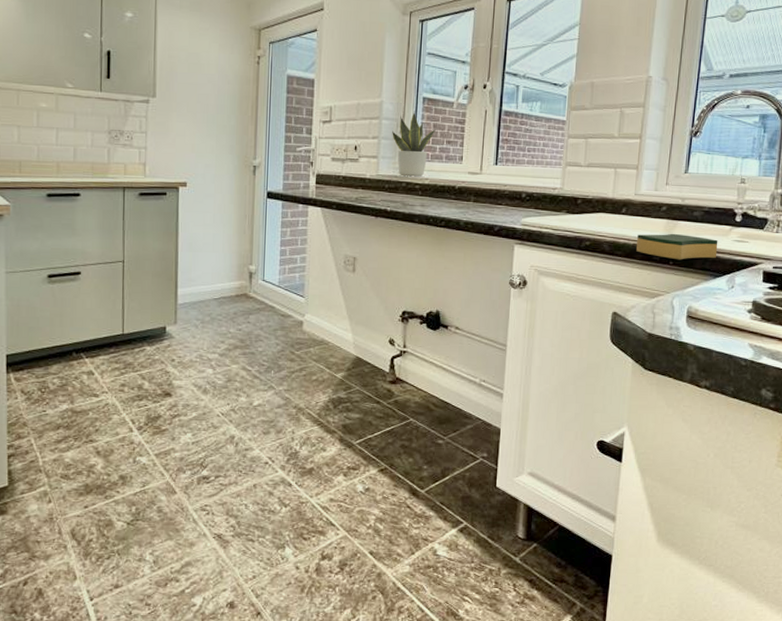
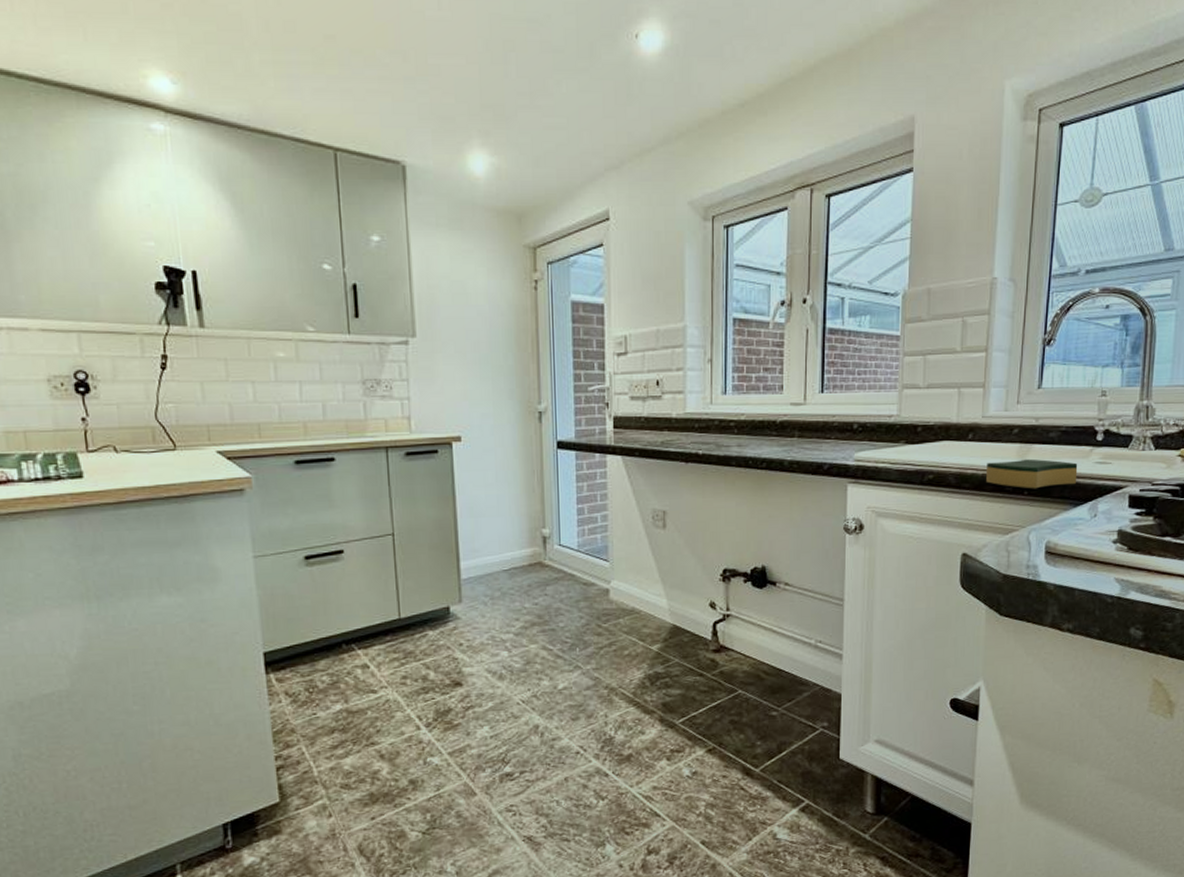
potted plant: present [392,111,437,177] -> none [699,335,751,413]

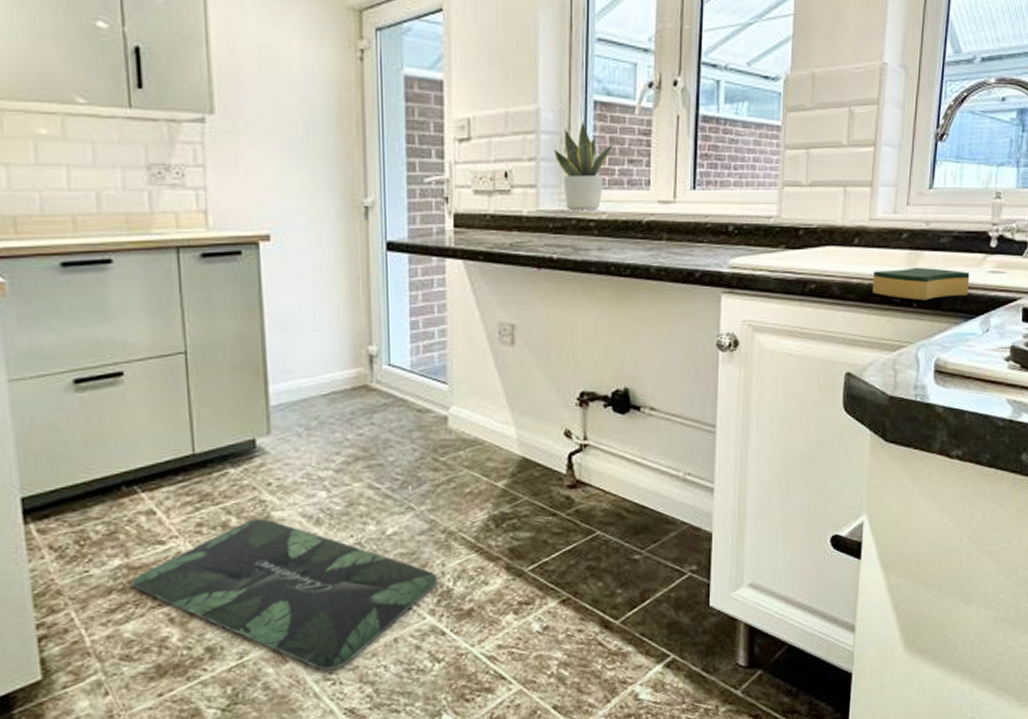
doormat: none [351,673,601,802] -> present [132,519,438,670]
potted plant: none [699,335,751,413] -> present [555,120,614,211]

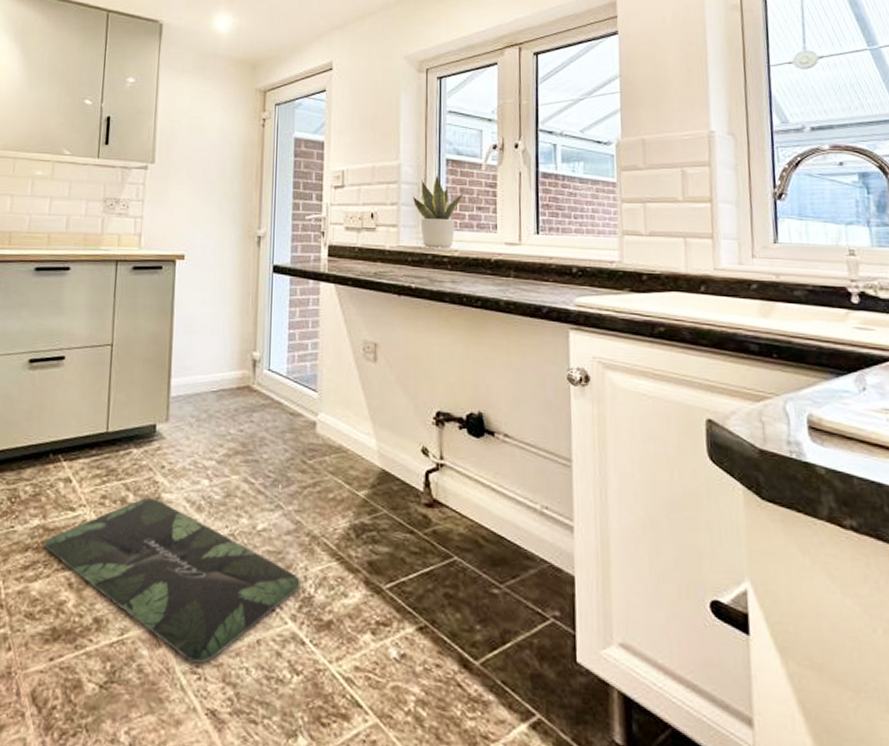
sponge: present [873,267,970,301] -> none [725,317,835,353]

